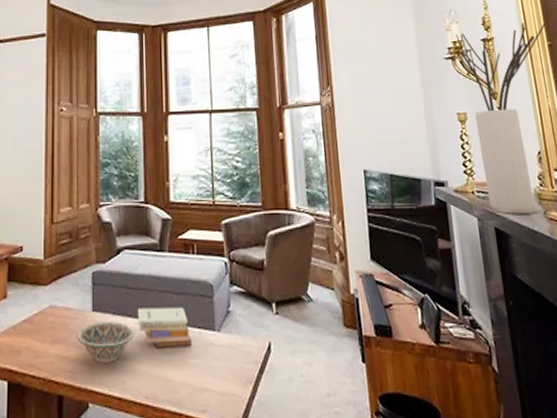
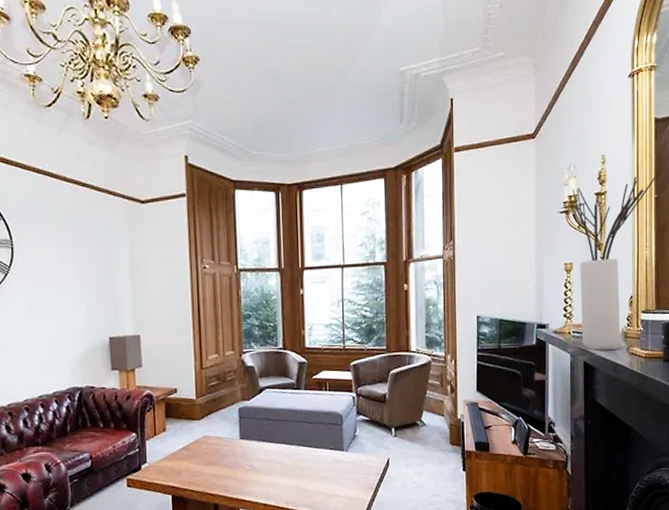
decorative bowl: present [76,321,134,363] -> none [227,446,276,479]
books: present [137,307,191,349] -> none [278,433,324,466]

